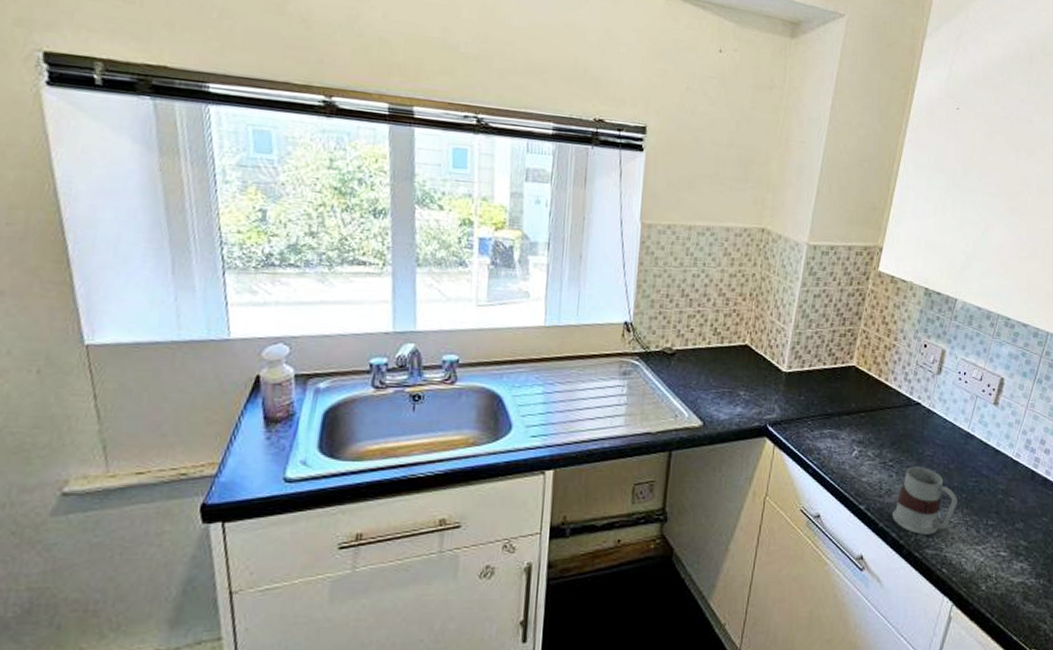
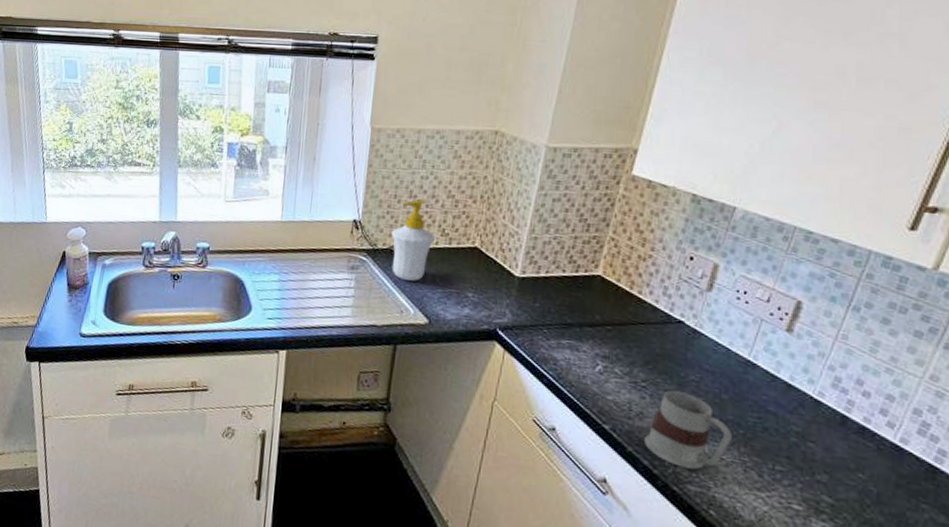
soap bottle: none [664,298,707,383] -> present [391,199,435,281]

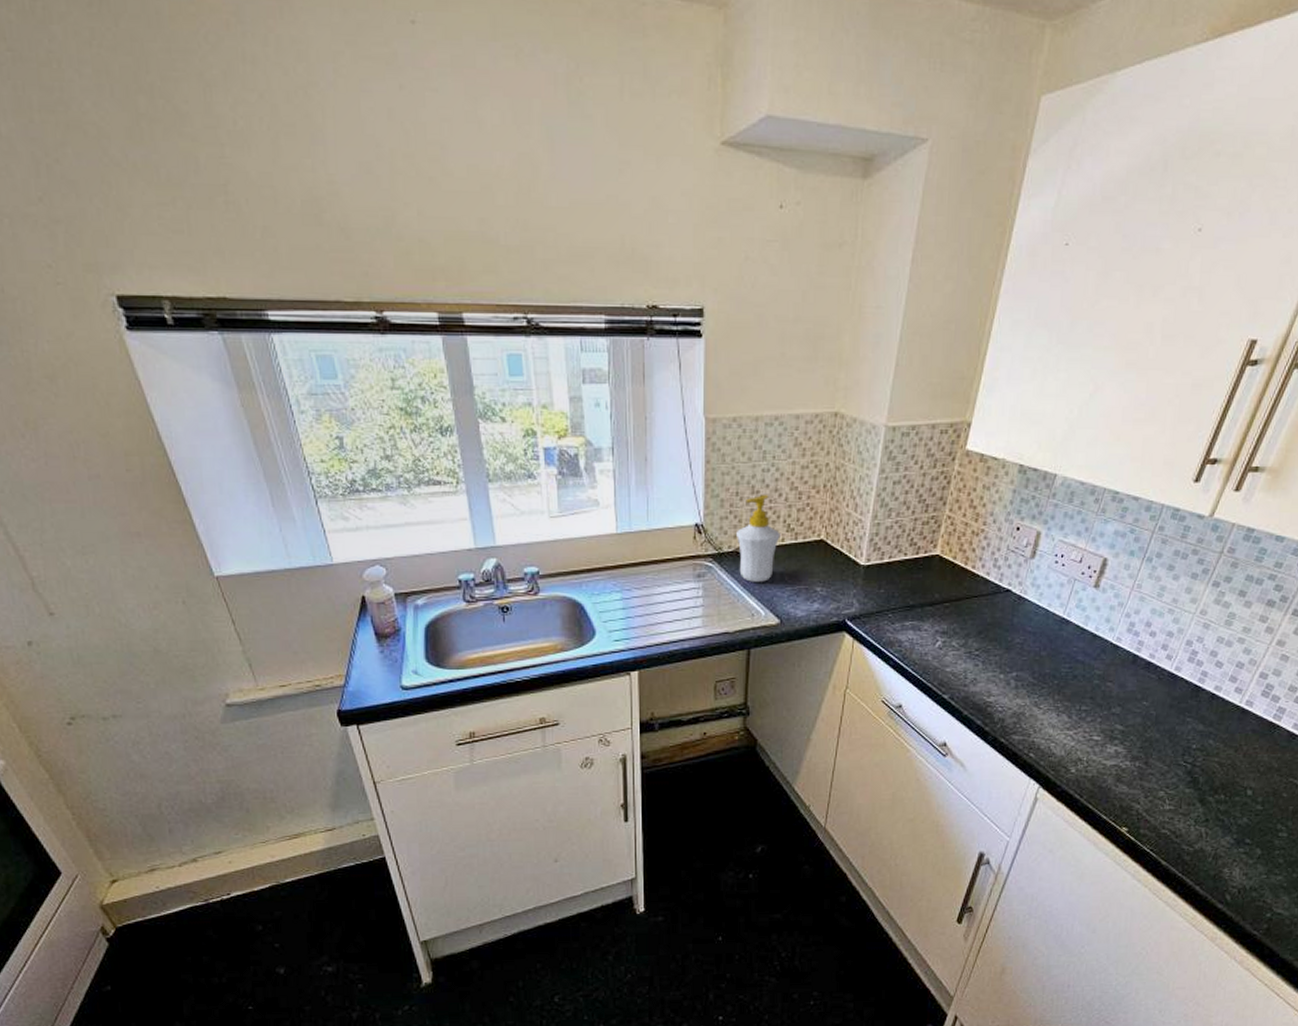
mug: present [645,391,732,470] -> none [978,655,1049,721]

